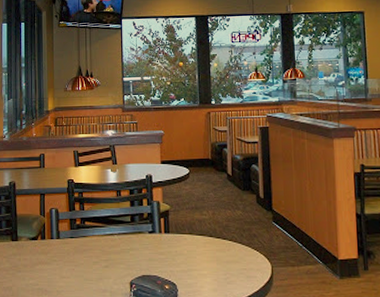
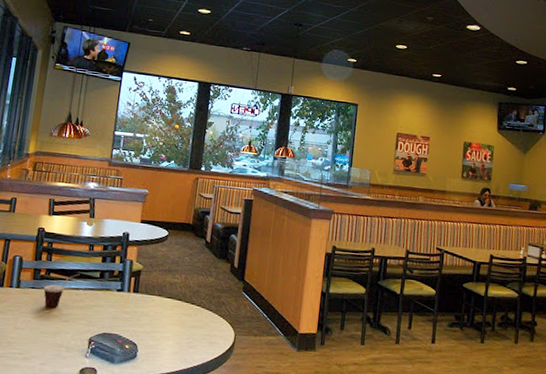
cup: none [81,219,112,254] -> present [43,273,80,308]

